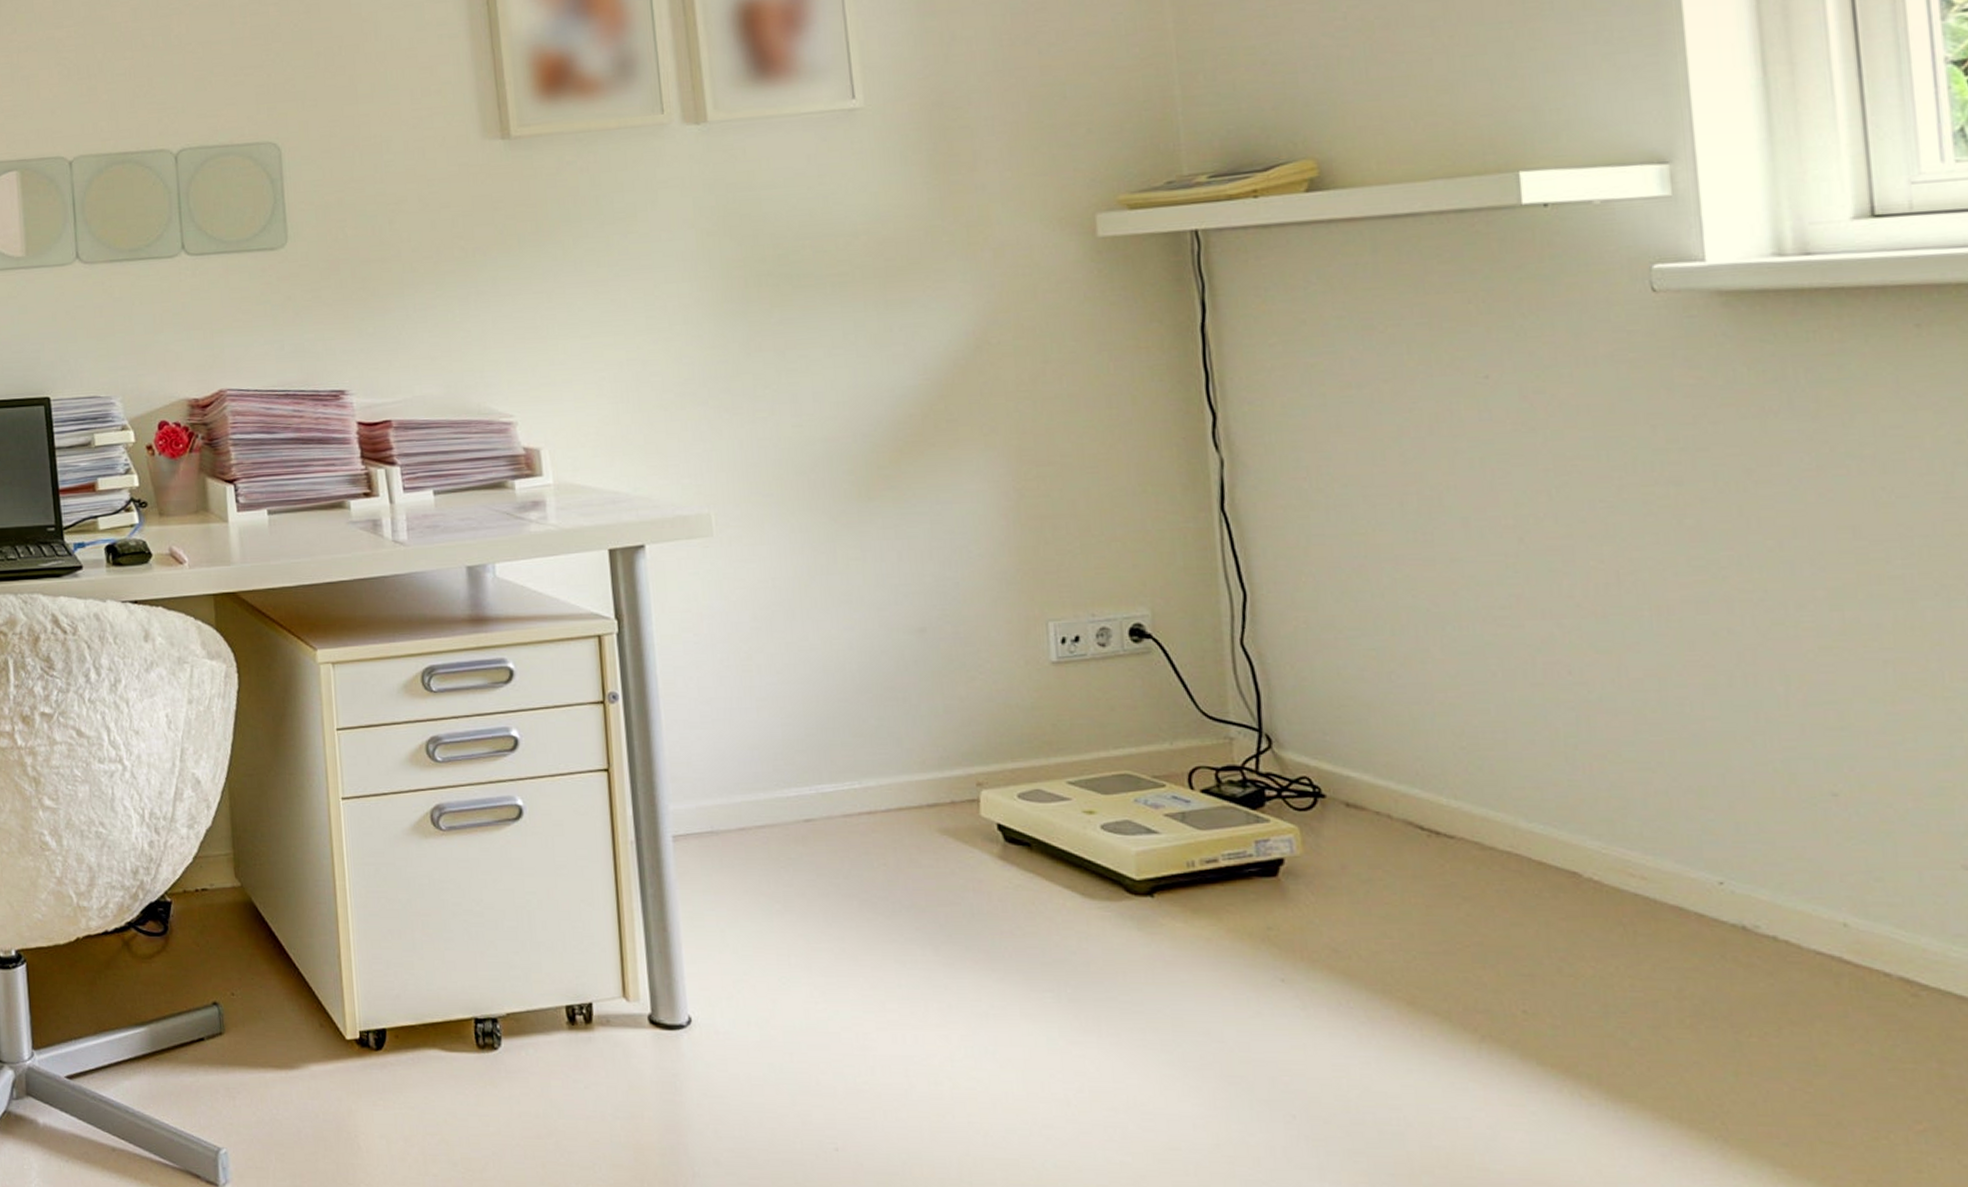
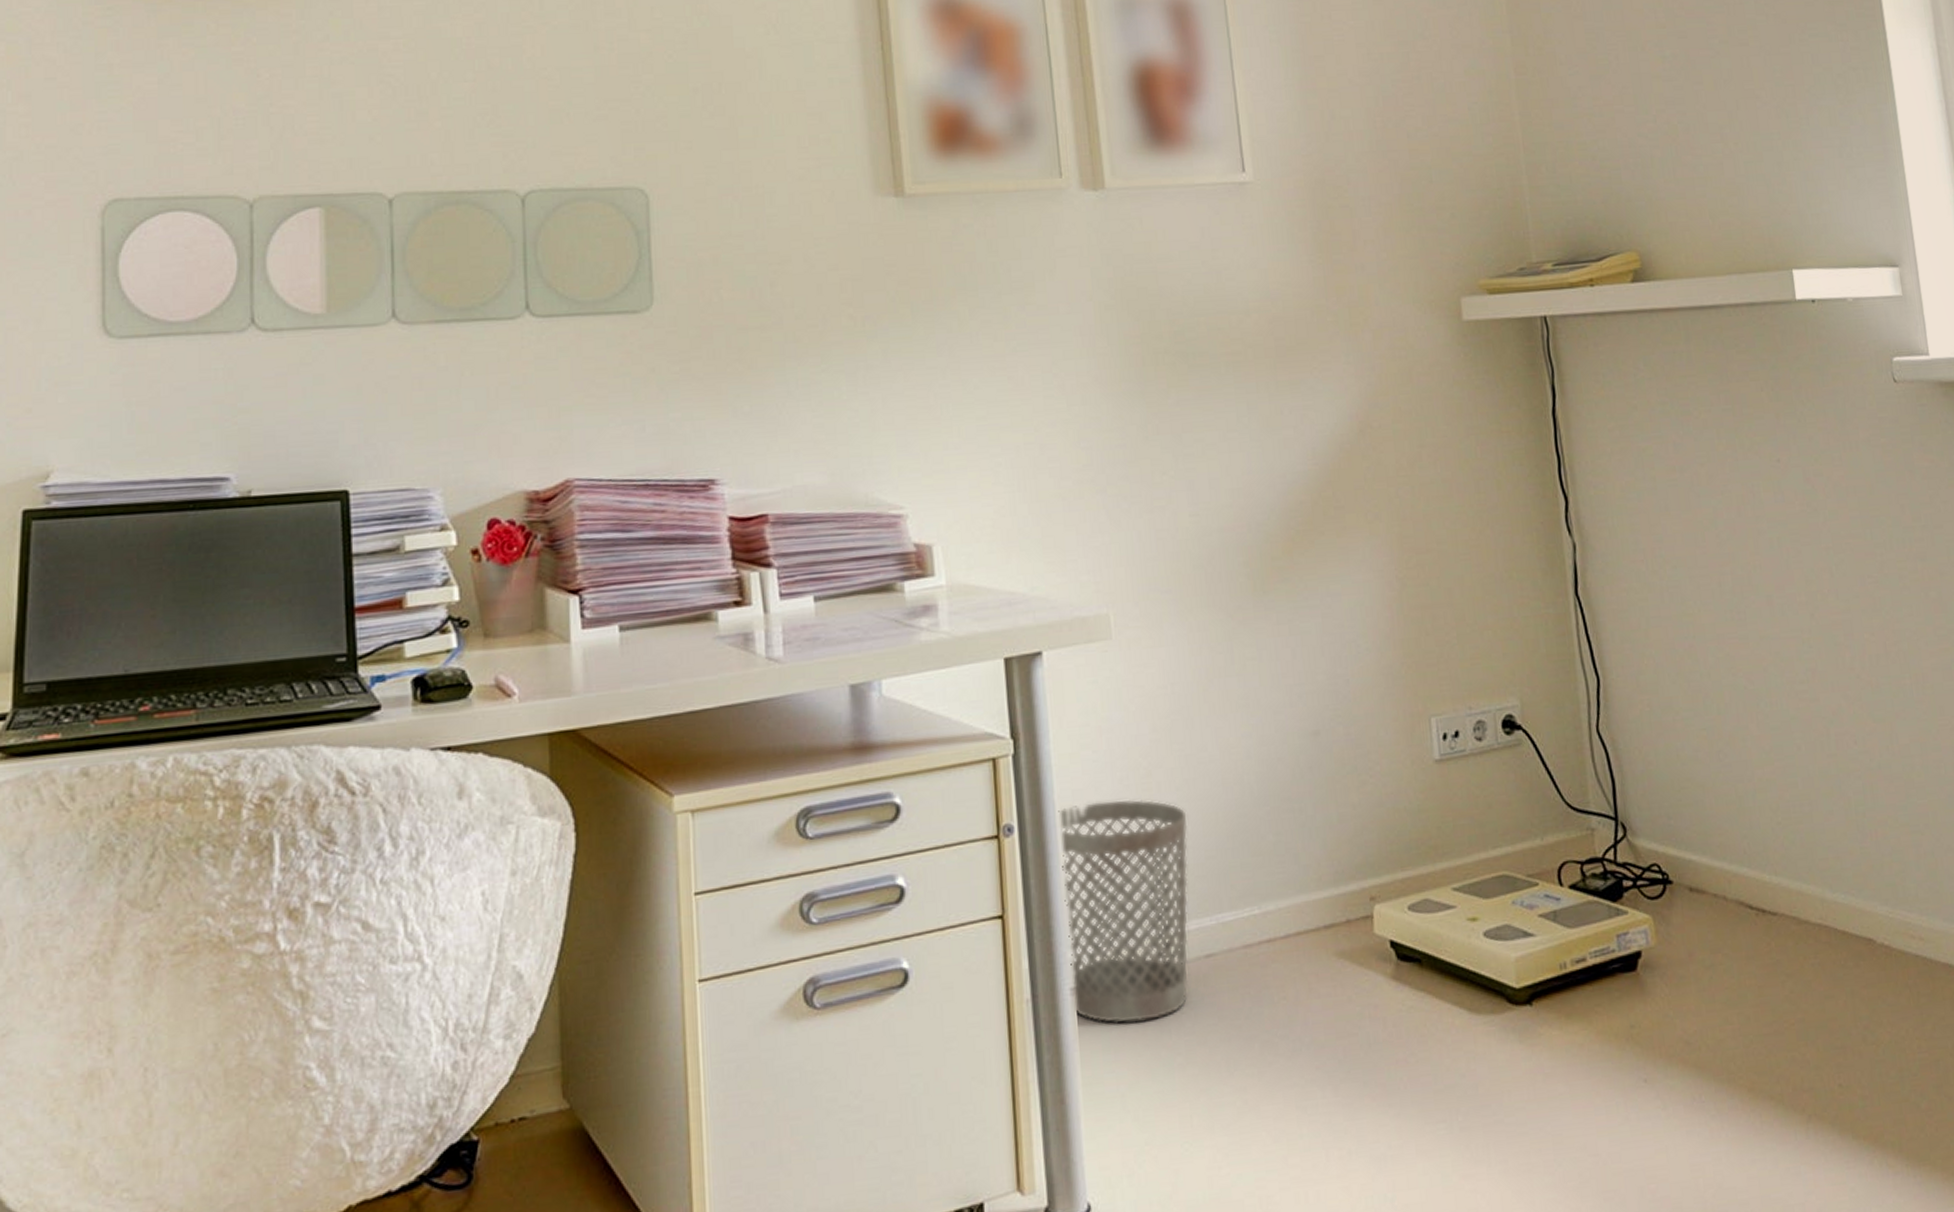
wastebasket: none [660,678,788,870] -> present [1058,799,1188,1024]

